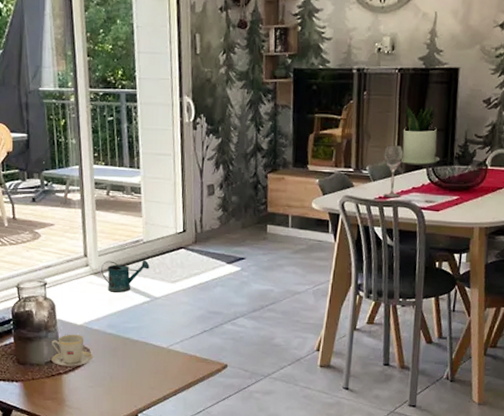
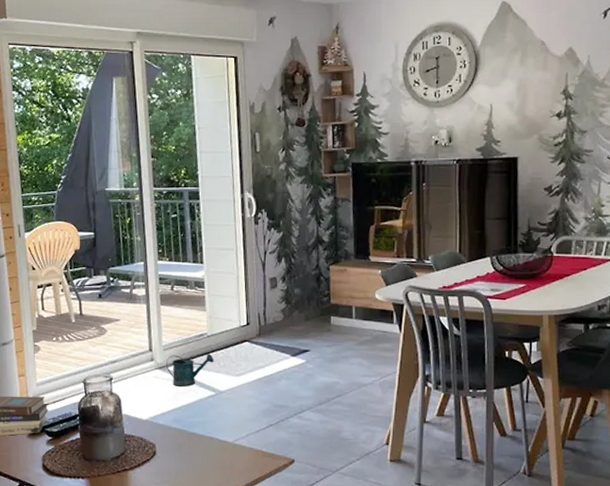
teacup: present [51,334,93,368] -> none [117,429,159,464]
wineglass: present [383,145,404,198] -> none [446,234,466,287]
planter: present [400,103,439,166] -> none [463,193,503,255]

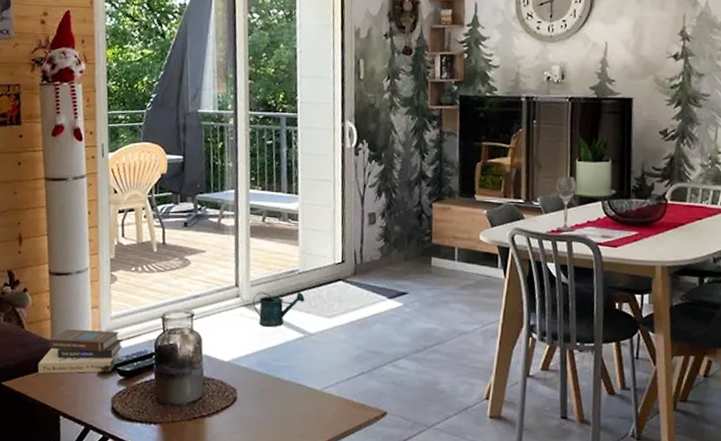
wineglass: none [446,234,466,287] -> present [556,176,577,232]
planter: none [463,193,503,255] -> present [573,134,615,199]

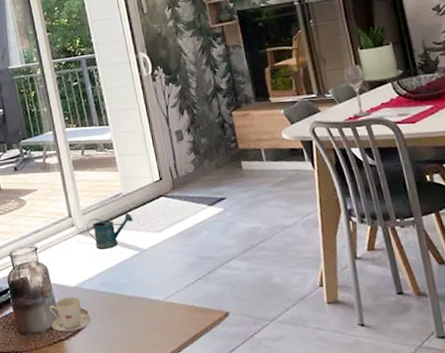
teacup: none [194,371,240,410] -> present [49,296,92,333]

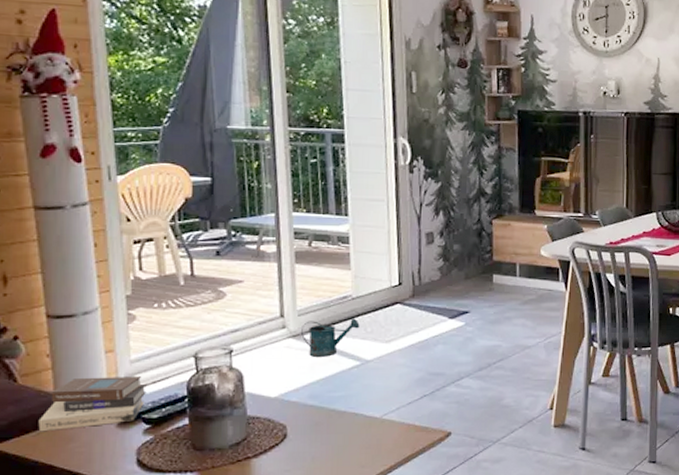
teacup: present [49,296,92,333] -> none [237,409,291,450]
wineglass: present [343,64,371,117] -> none [613,189,633,243]
planter: present [354,20,402,83] -> none [630,148,668,210]

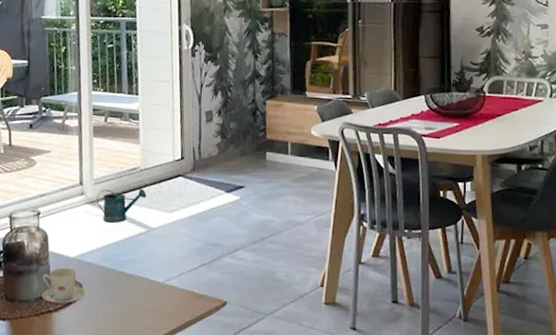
teacup: none [237,409,291,450] -> present [41,267,86,305]

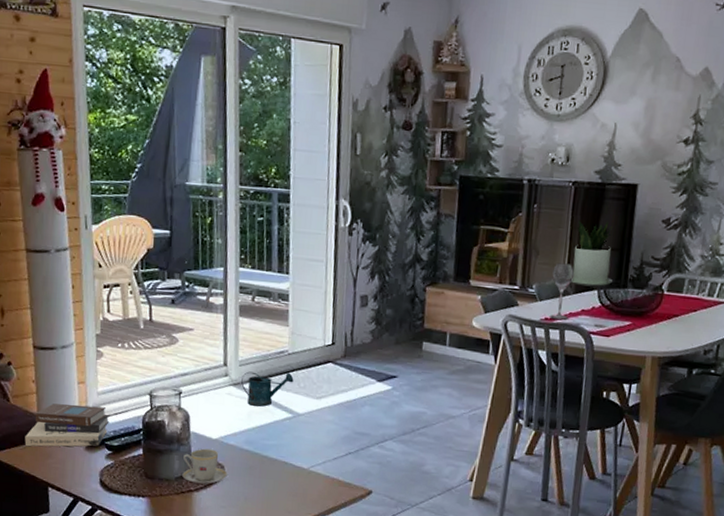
wineglass: none [381,72,401,124] -> present [550,263,574,320]
planter: none [398,32,437,93] -> present [570,221,612,288]

